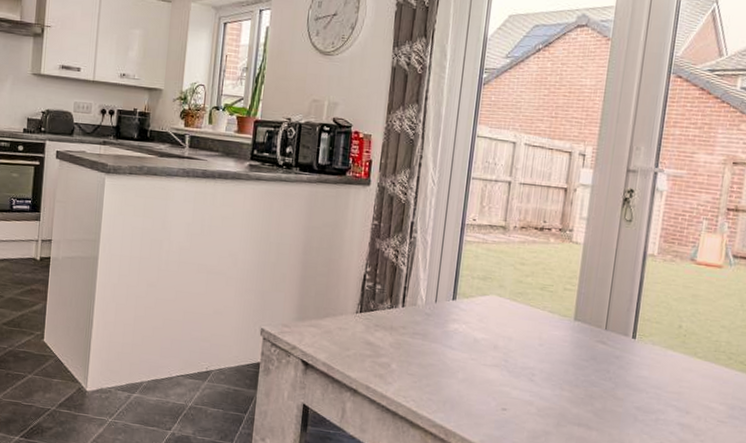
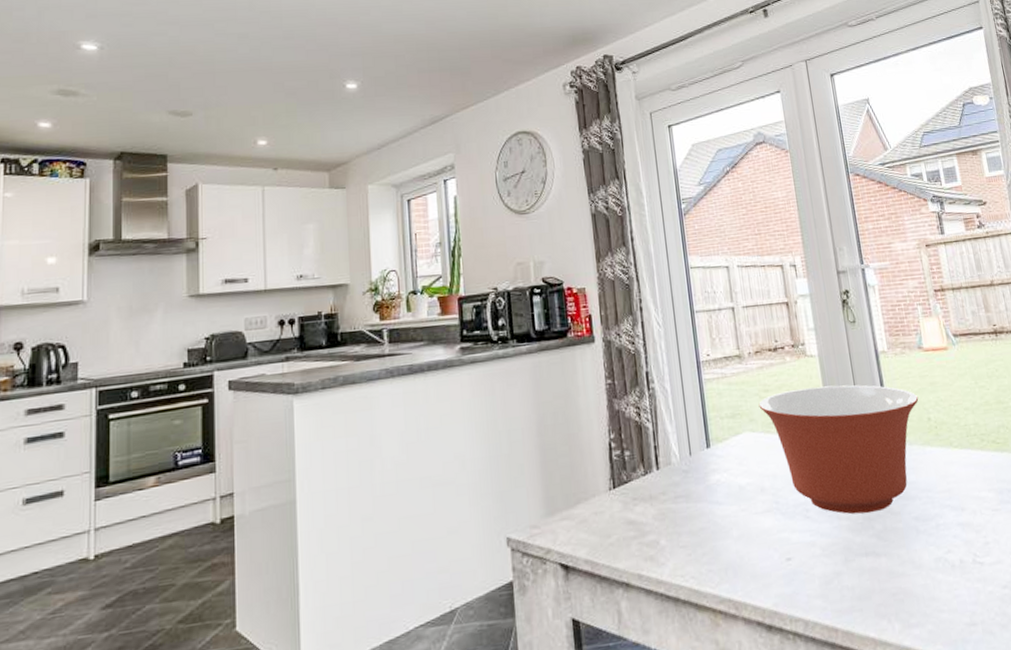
mixing bowl: none [511,268,676,393] -> present [758,385,919,515]

